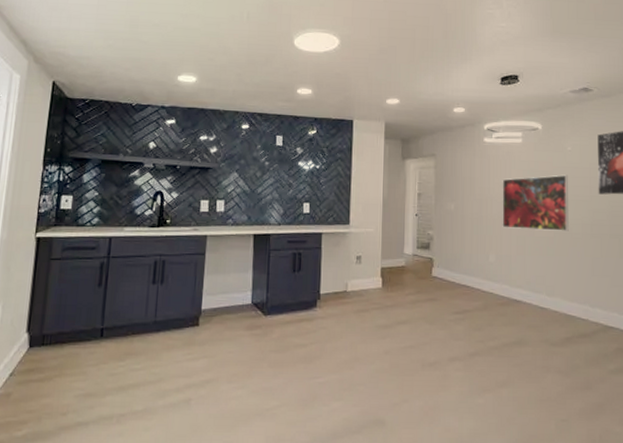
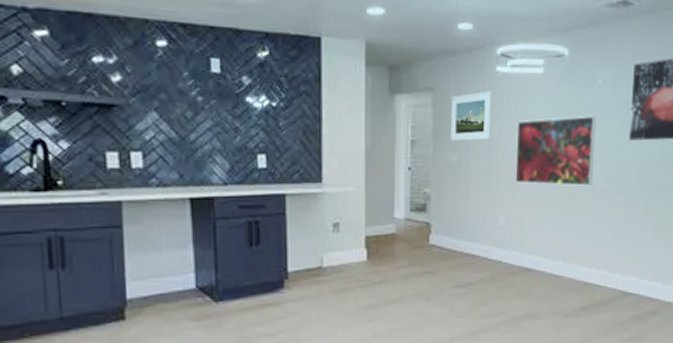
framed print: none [449,156,481,194] -> present [451,91,492,141]

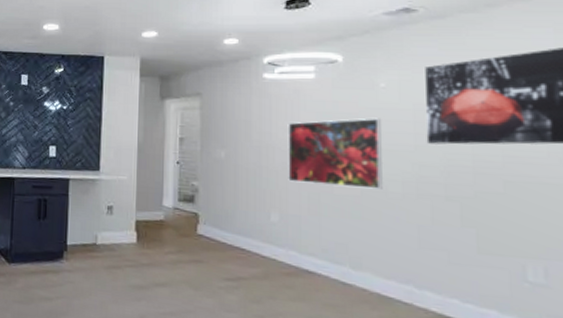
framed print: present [451,91,492,141] -> none [218,95,259,140]

